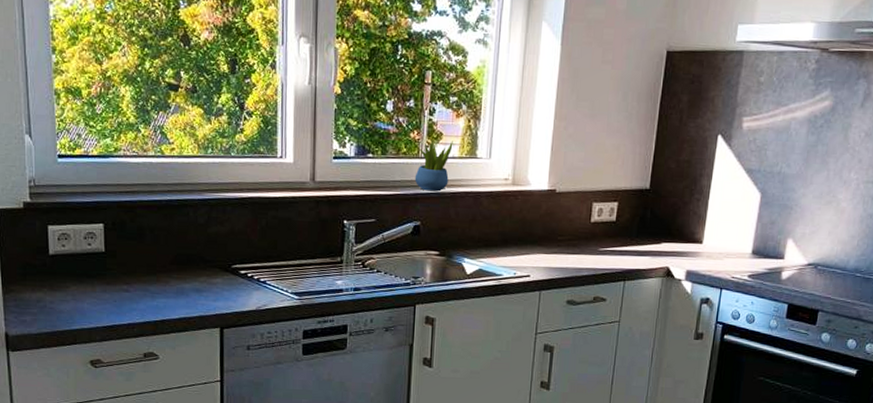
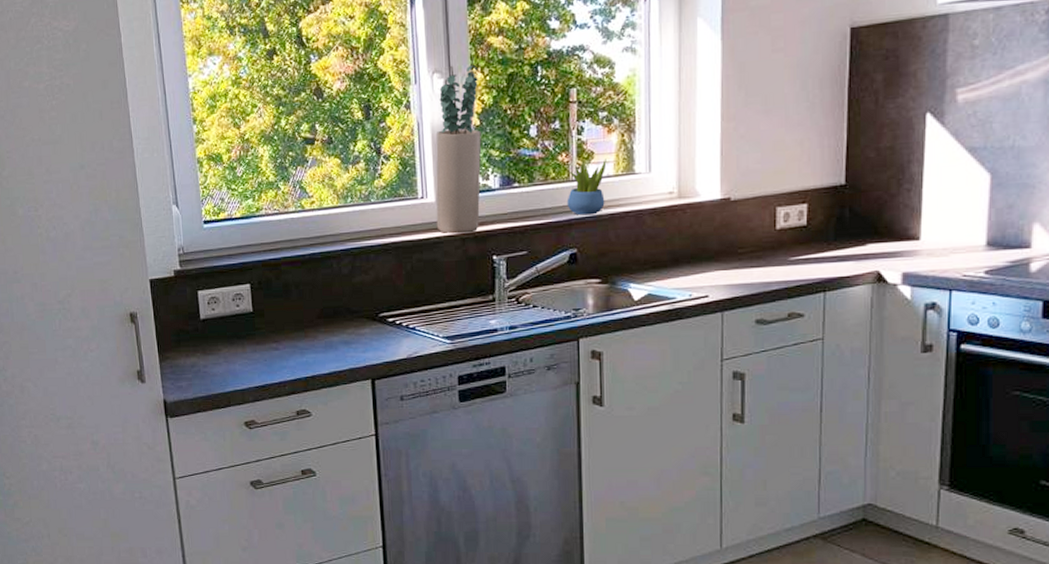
vase: none [293,26,343,197] -> present [436,56,482,234]

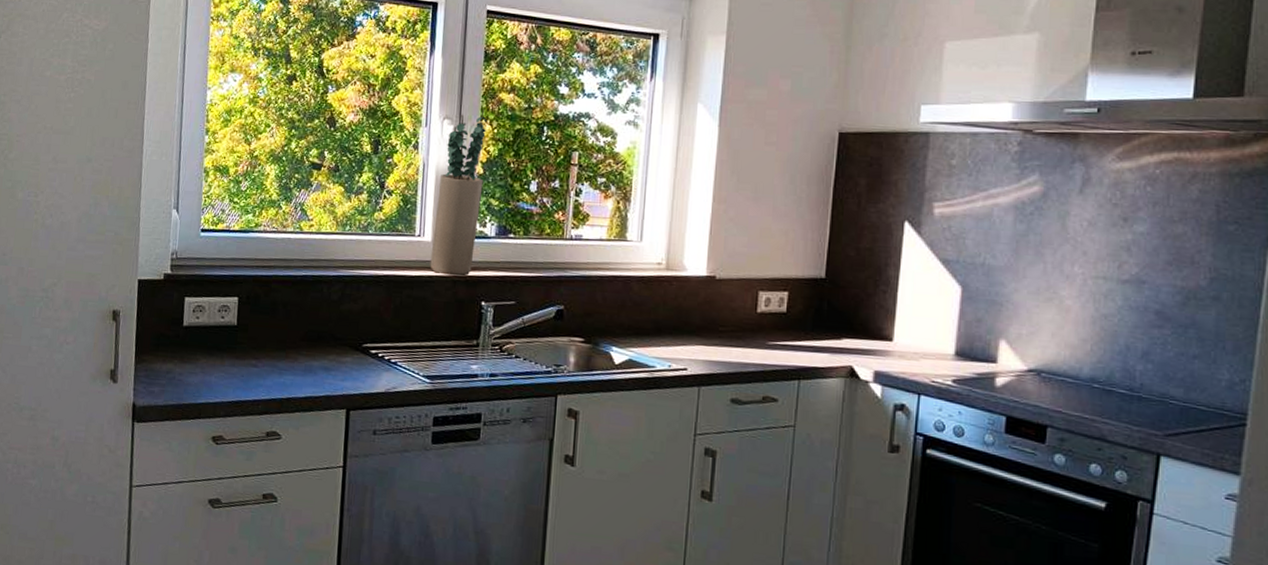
succulent plant: present [566,158,607,216] -> none [558,221,601,275]

